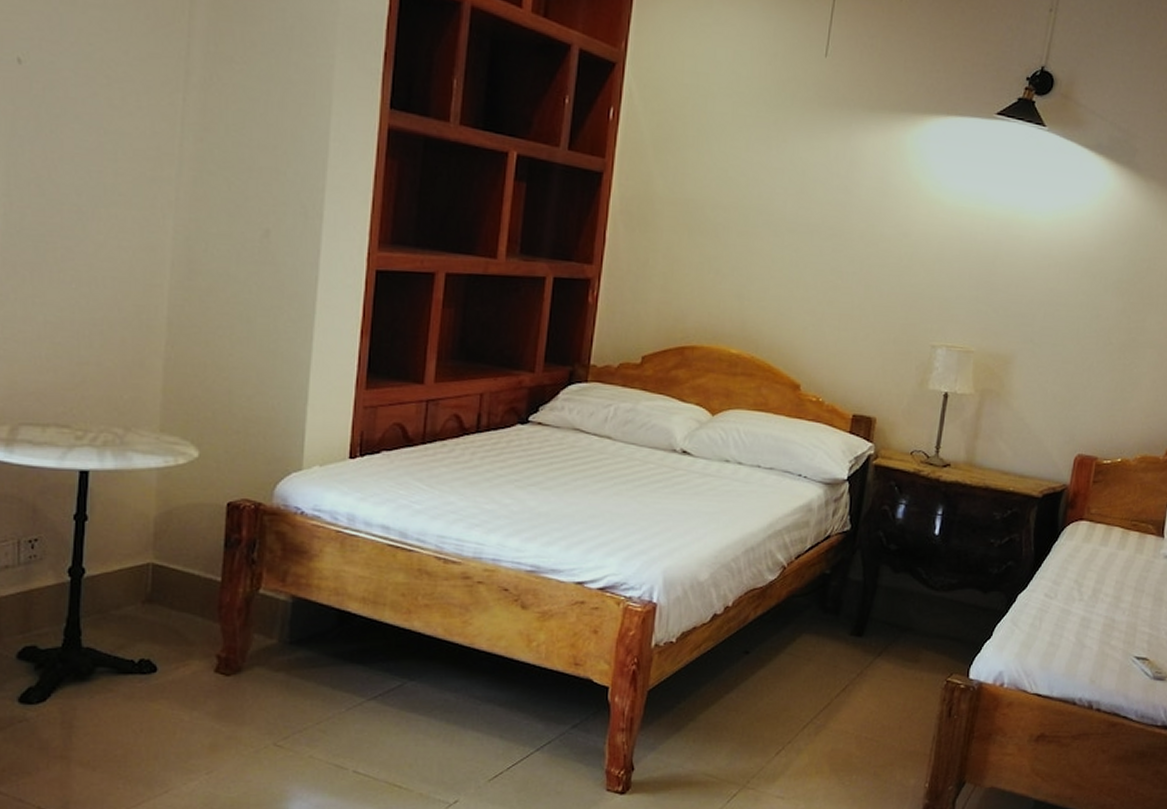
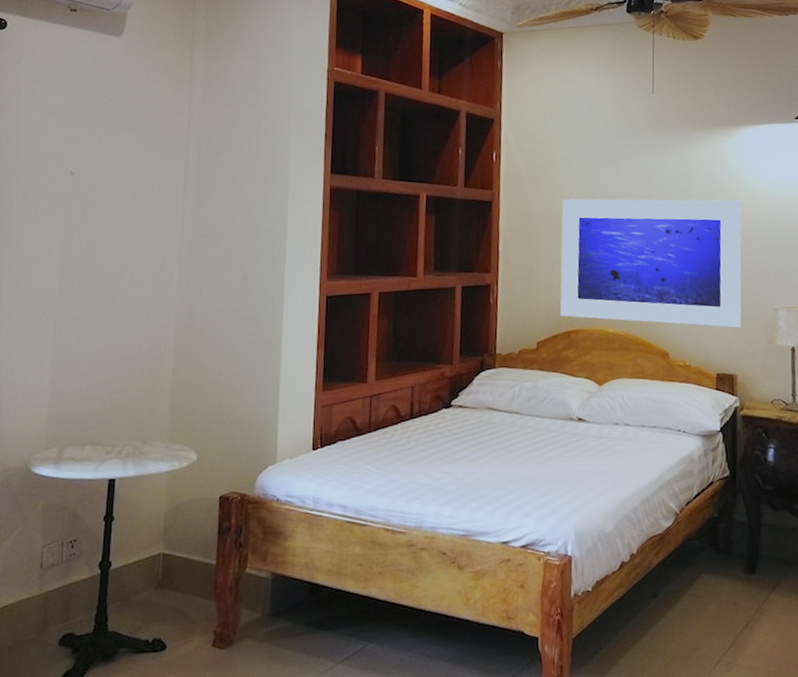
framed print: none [674,181,914,364] -> present [559,199,742,328]

